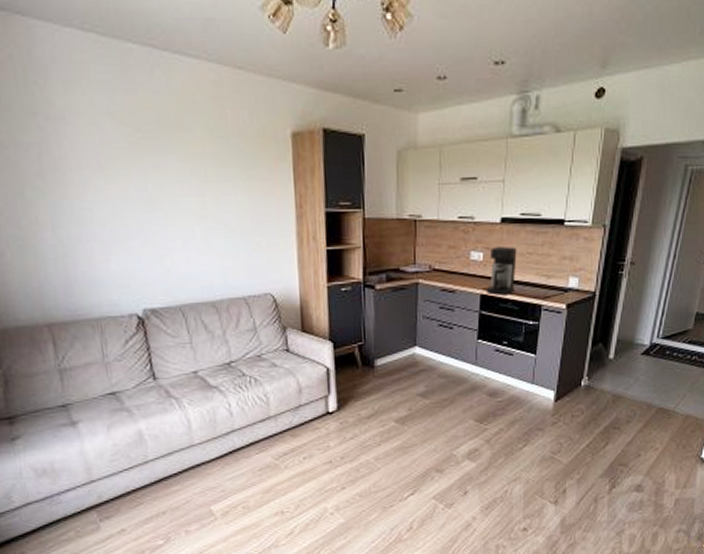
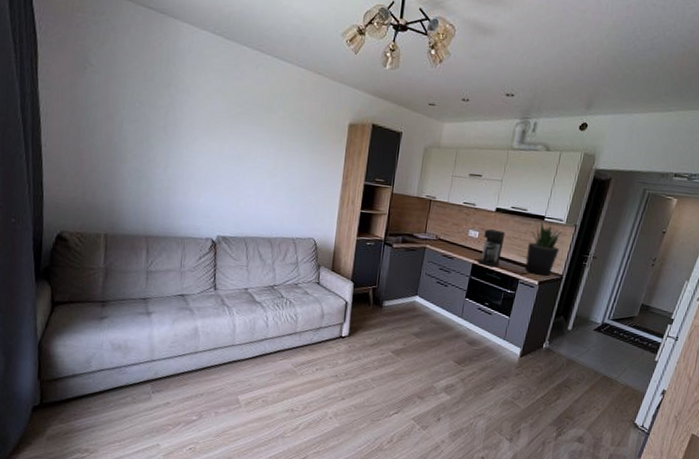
planter: none [548,226,588,298] -> present [525,220,562,277]

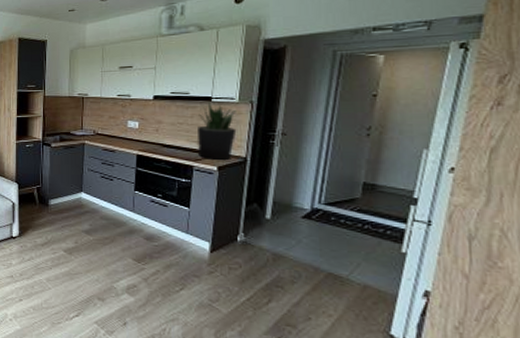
coffee maker: present [477,229,506,267] -> none [141,118,169,156]

